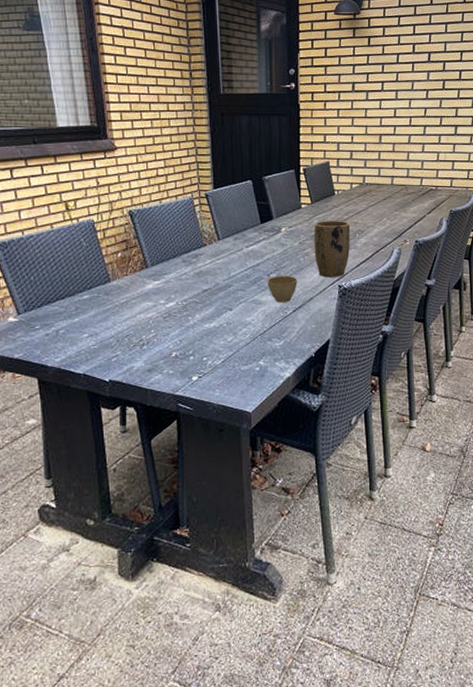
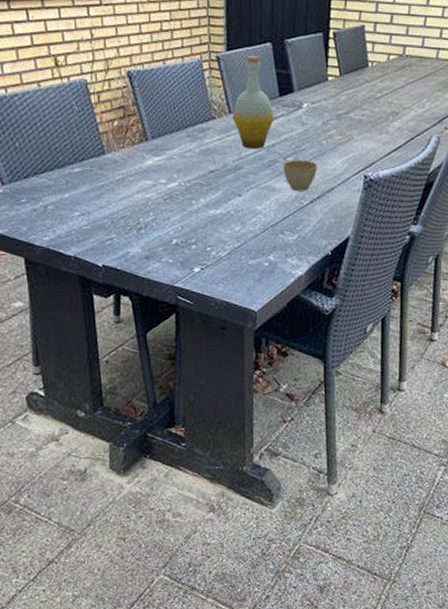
bottle: none [221,191,258,270] -> present [232,55,275,150]
plant pot: present [313,221,350,277] -> none [339,98,383,166]

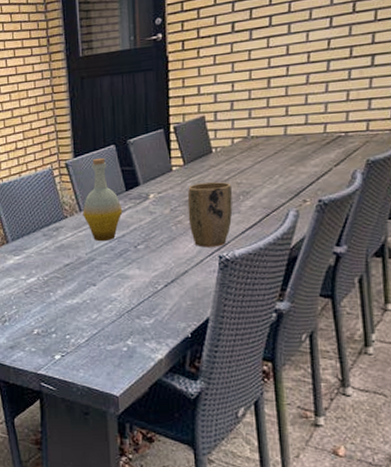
cup: present [283,160,317,191] -> none [134,247,169,277]
plant pot: none [339,98,383,166] -> present [187,182,233,247]

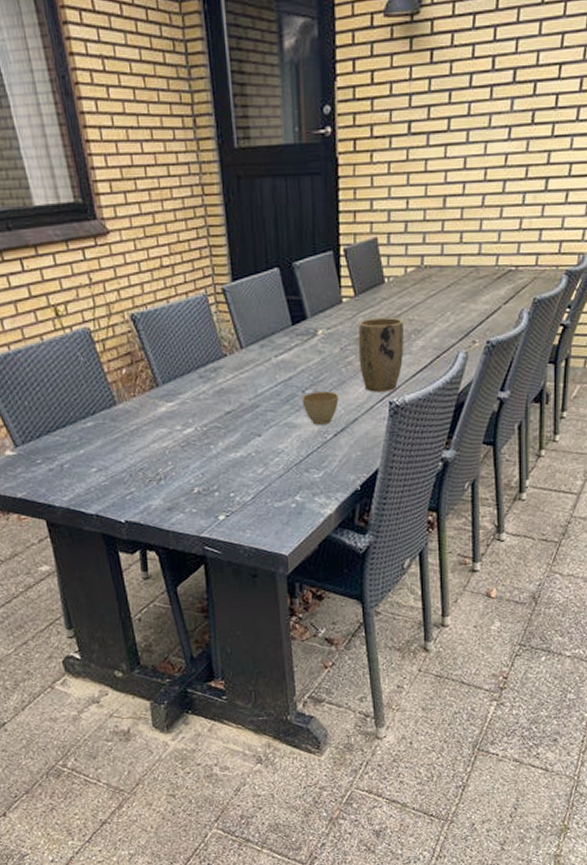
bottle: present [83,157,123,242] -> none [244,283,289,385]
cup: none [134,247,169,277] -> present [302,391,339,425]

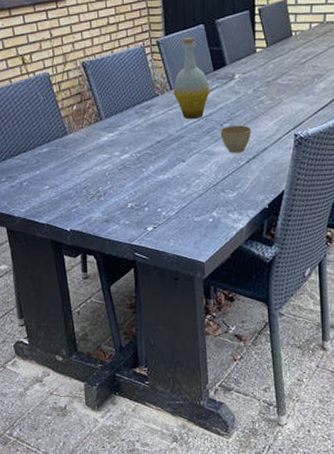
bottle: none [244,283,289,385] -> present [173,36,210,120]
plant pot: present [358,318,404,392] -> none [269,64,308,126]

